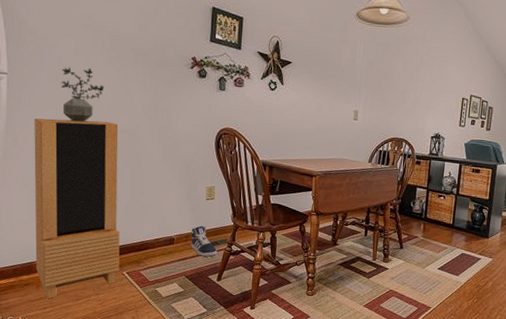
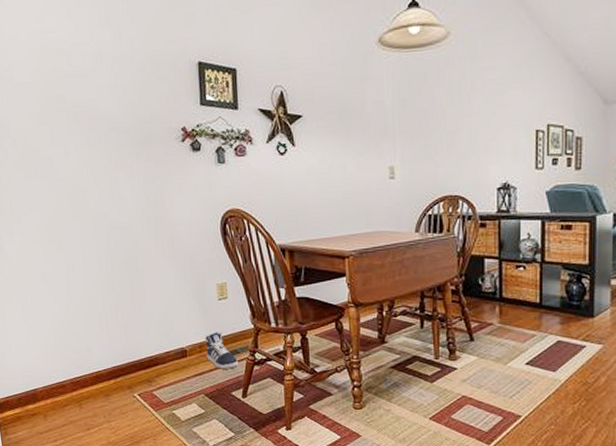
storage cabinet: present [34,118,120,299] -> none [18,218,129,430]
potted plant: present [60,66,105,122] -> none [39,158,88,223]

